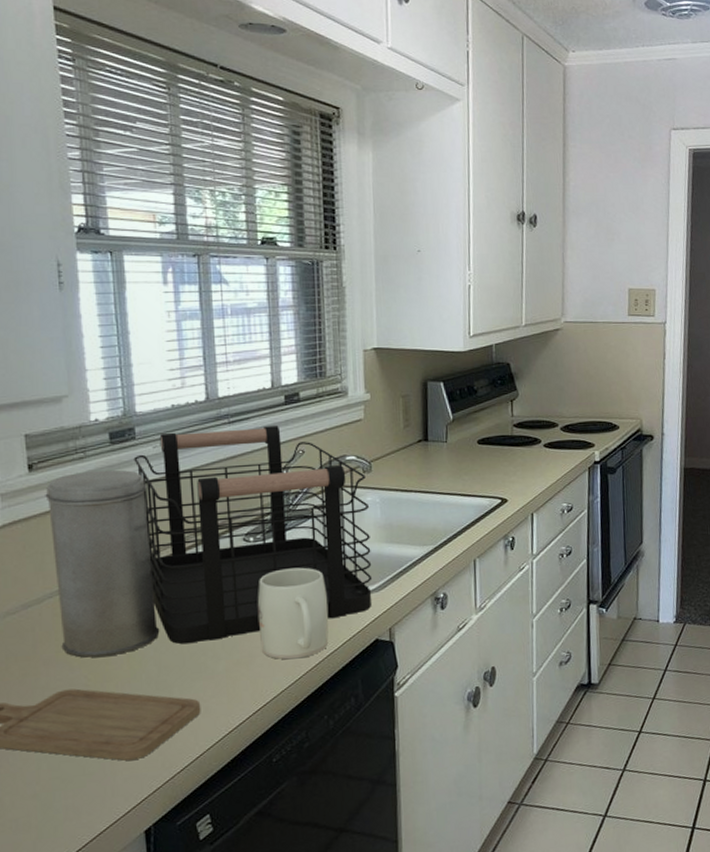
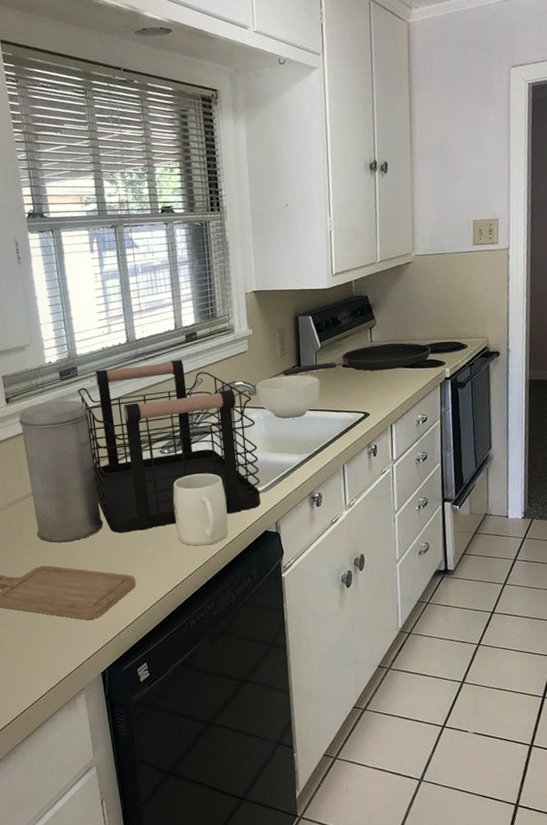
bowl: none [371,450,452,502] -> present [255,374,321,419]
frying pan: none [406,419,580,452] -> present [283,343,431,377]

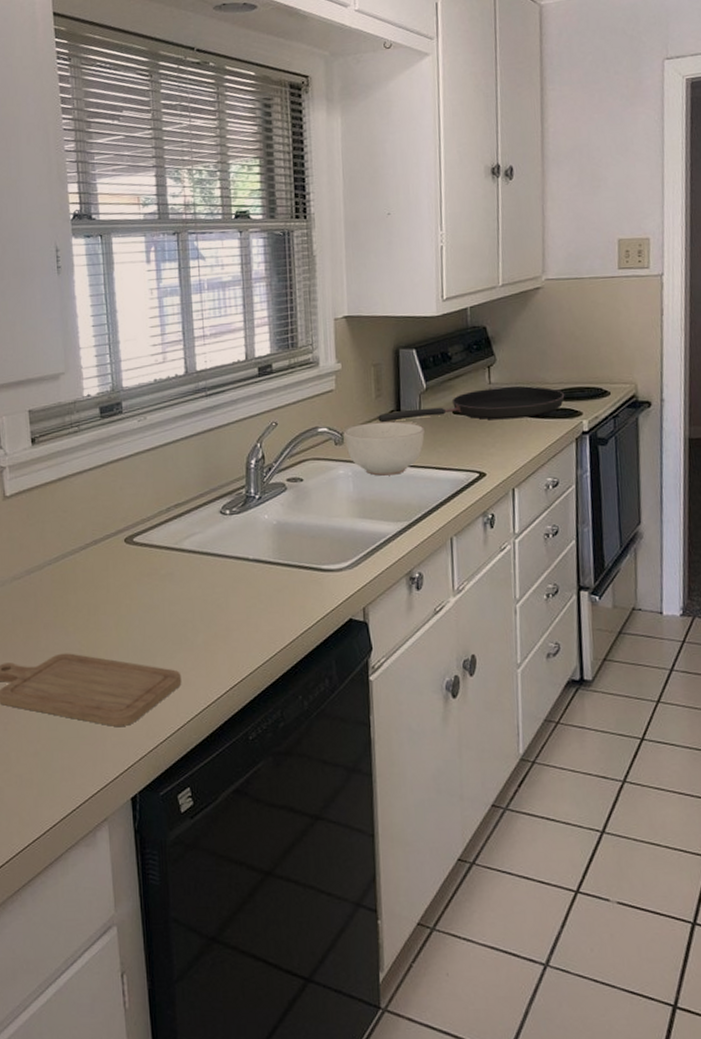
canister: present [18,400,104,543] -> none [45,443,144,624]
dish rack: present [77,360,261,533] -> none [121,398,346,615]
mug: present [172,473,228,546] -> none [233,541,303,636]

